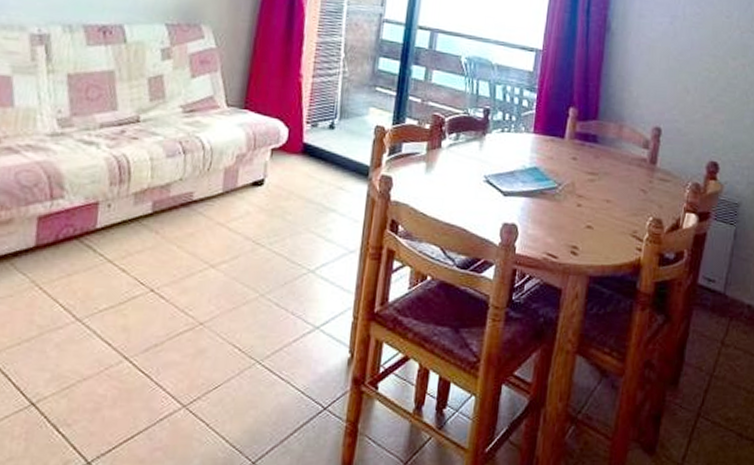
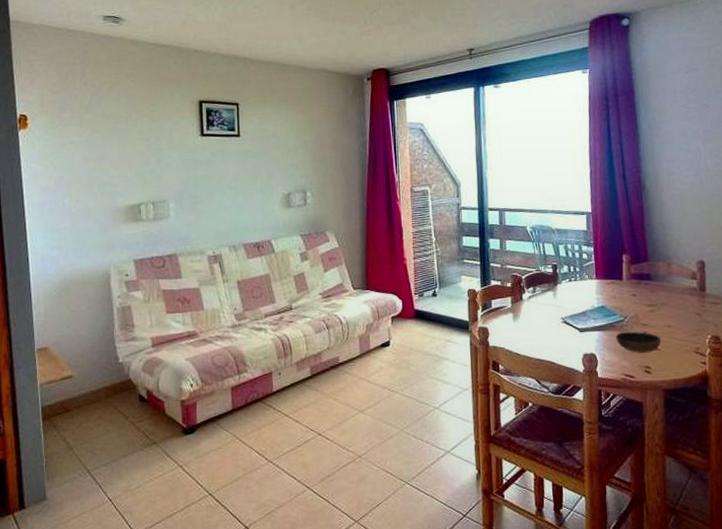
bowl: none [544,202,596,230] -> present [615,332,661,353]

